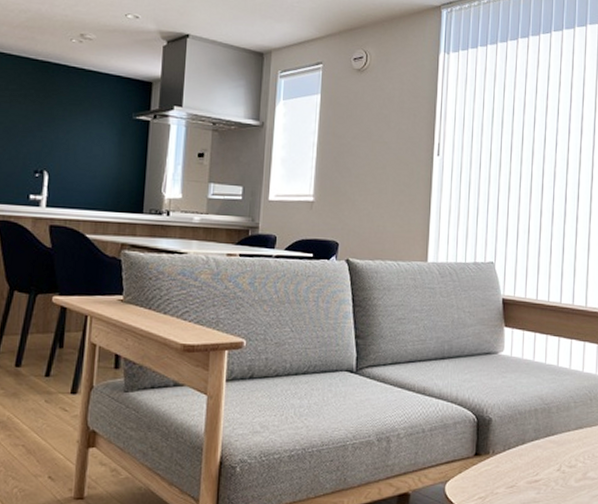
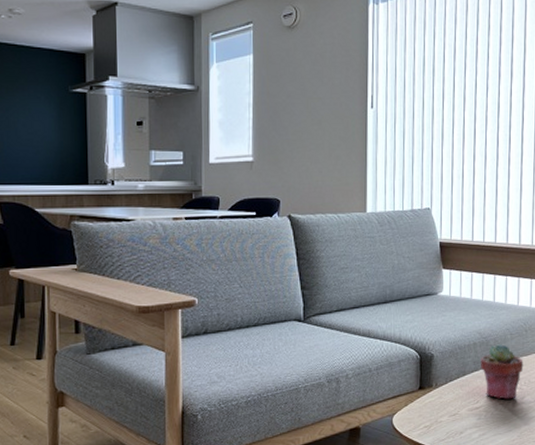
potted succulent: none [541,412,587,474] -> present [480,344,523,400]

